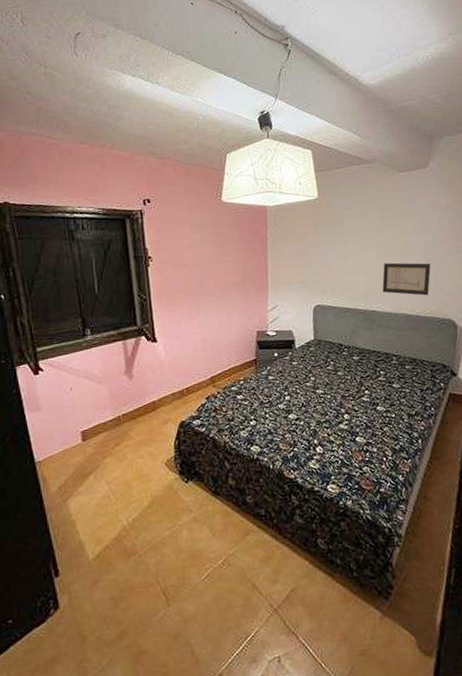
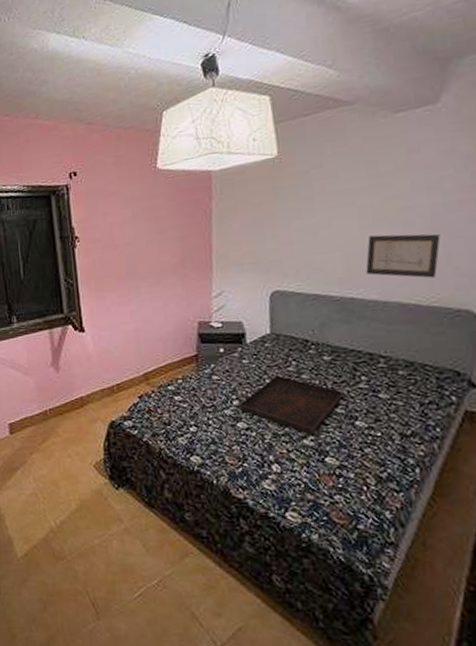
serving tray: none [289,374,369,420] -> present [238,376,345,434]

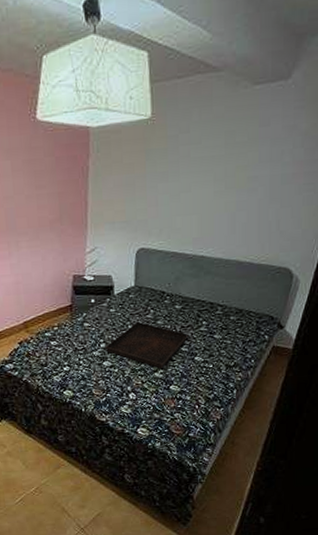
wall art: present [365,233,441,279] -> none [215,201,275,241]

